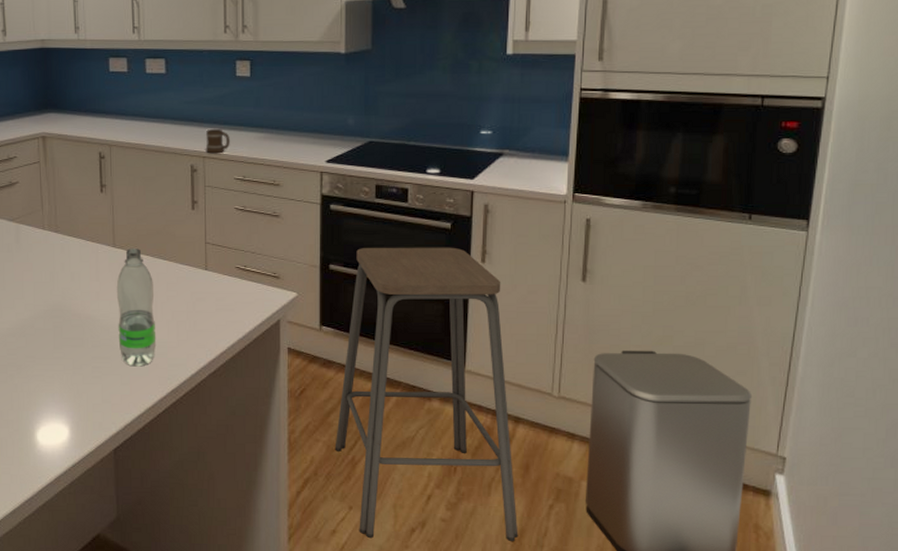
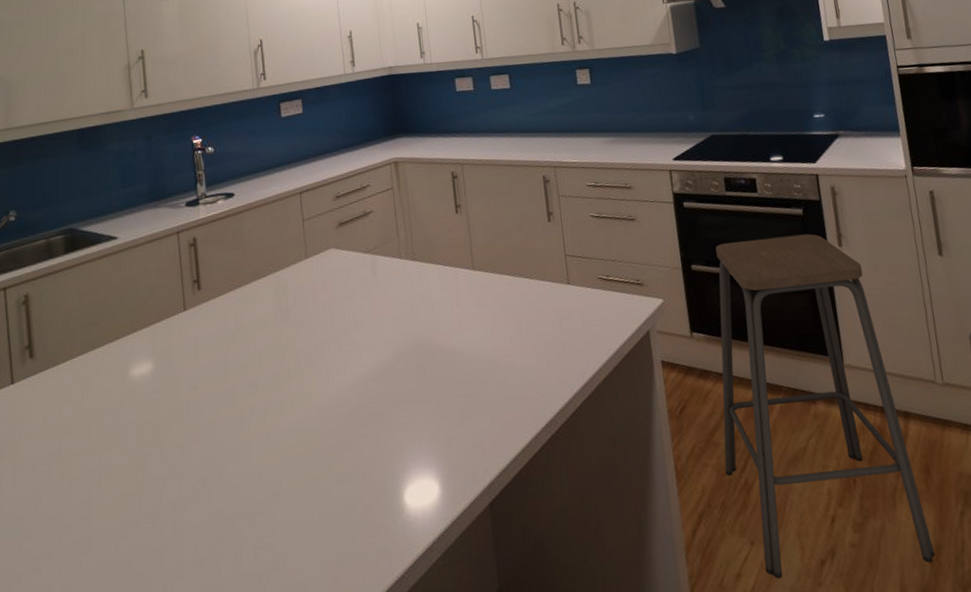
bottle: present [116,248,157,367] -> none [478,269,526,402]
mug: present [205,128,230,154] -> none [554,137,579,163]

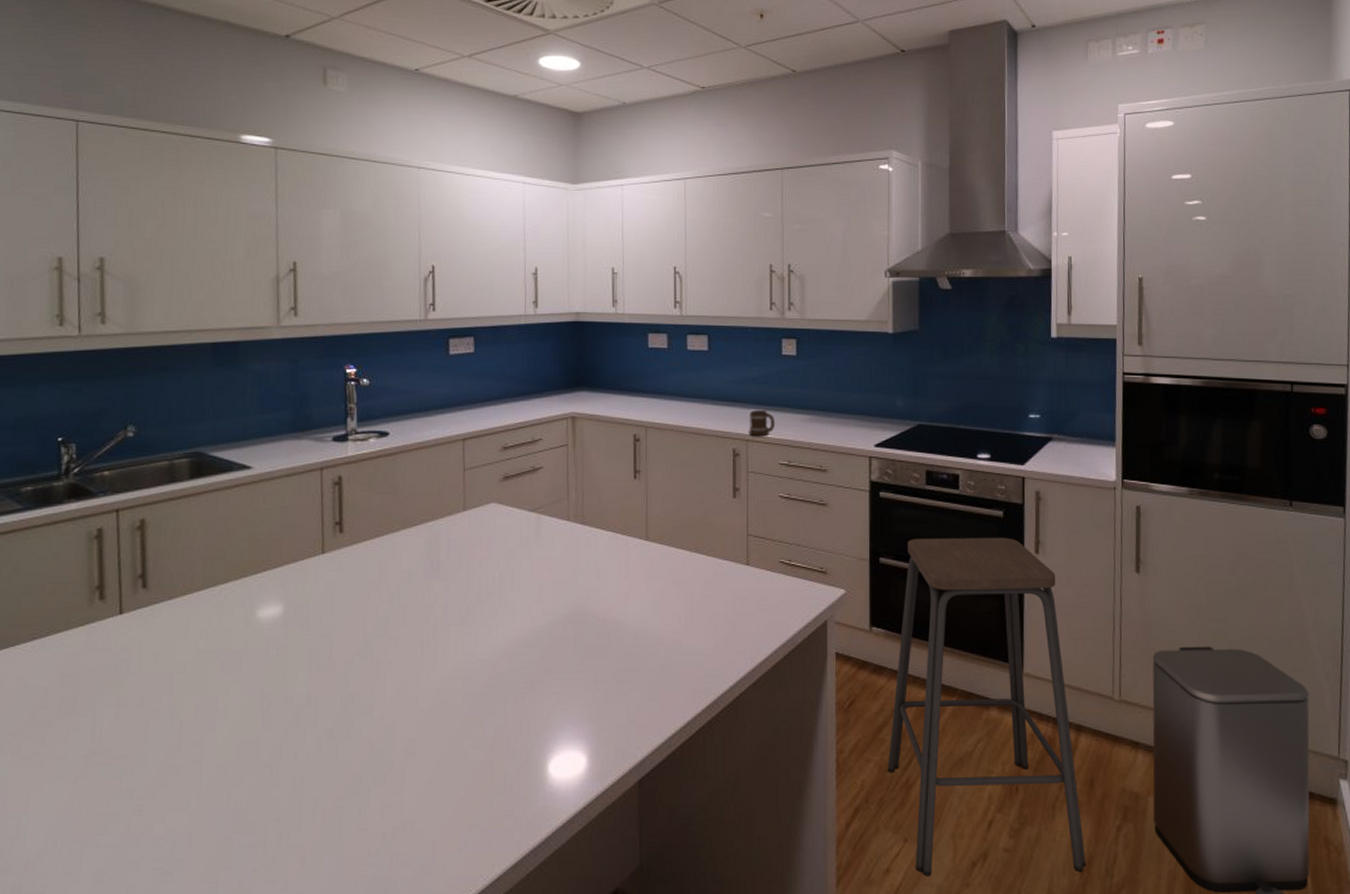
mug: none [554,137,579,163] -> present [748,409,775,437]

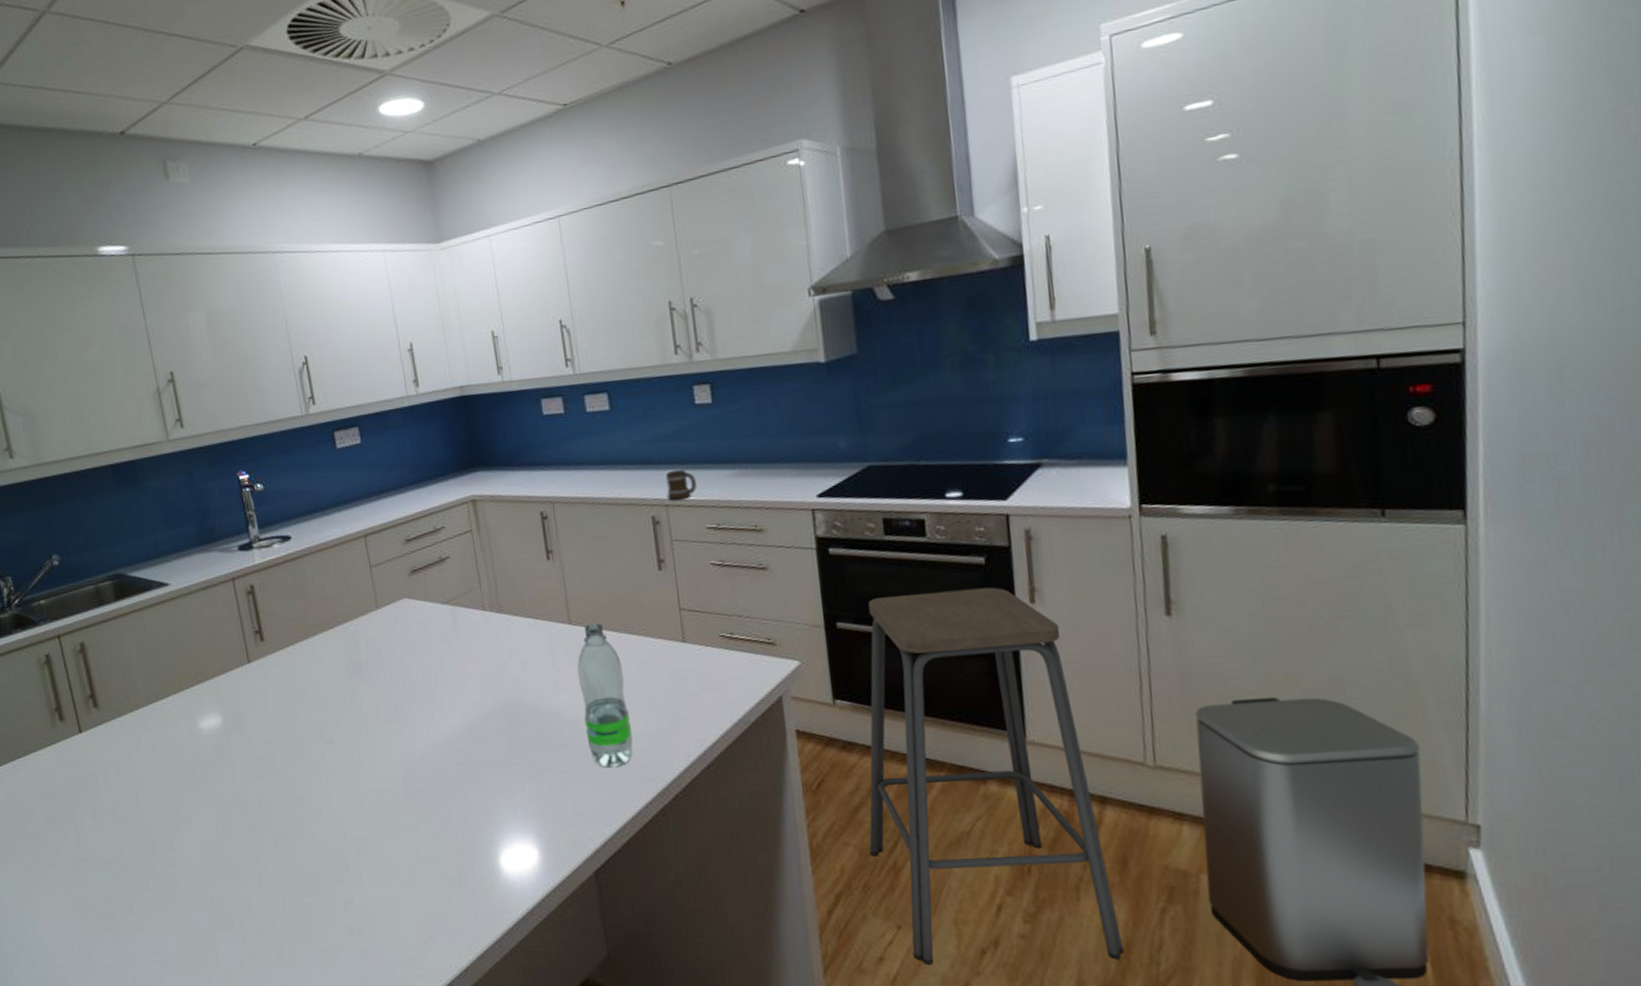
bottle: none [647,542,691,679] -> present [576,623,633,768]

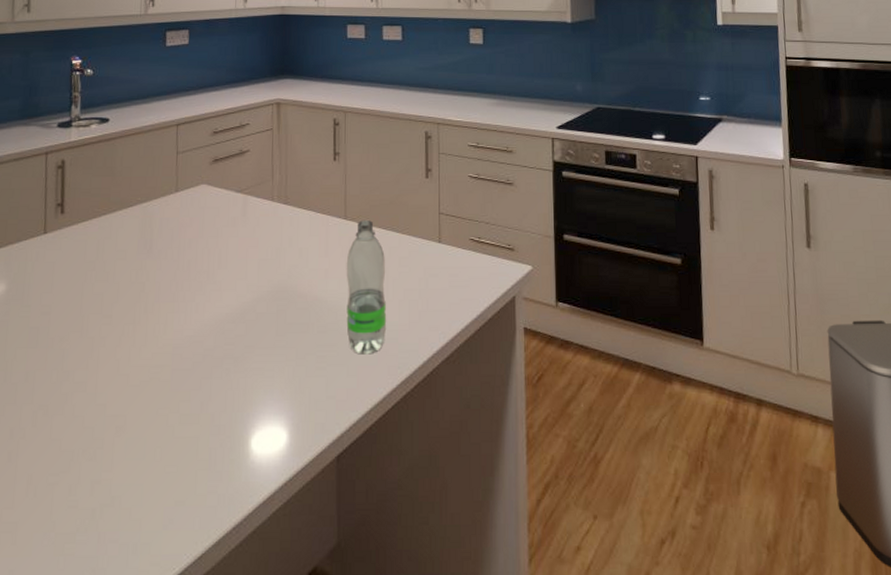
mug: present [665,469,697,500] -> none [439,94,464,120]
bar stool: present [868,587,1125,964] -> none [575,214,773,554]

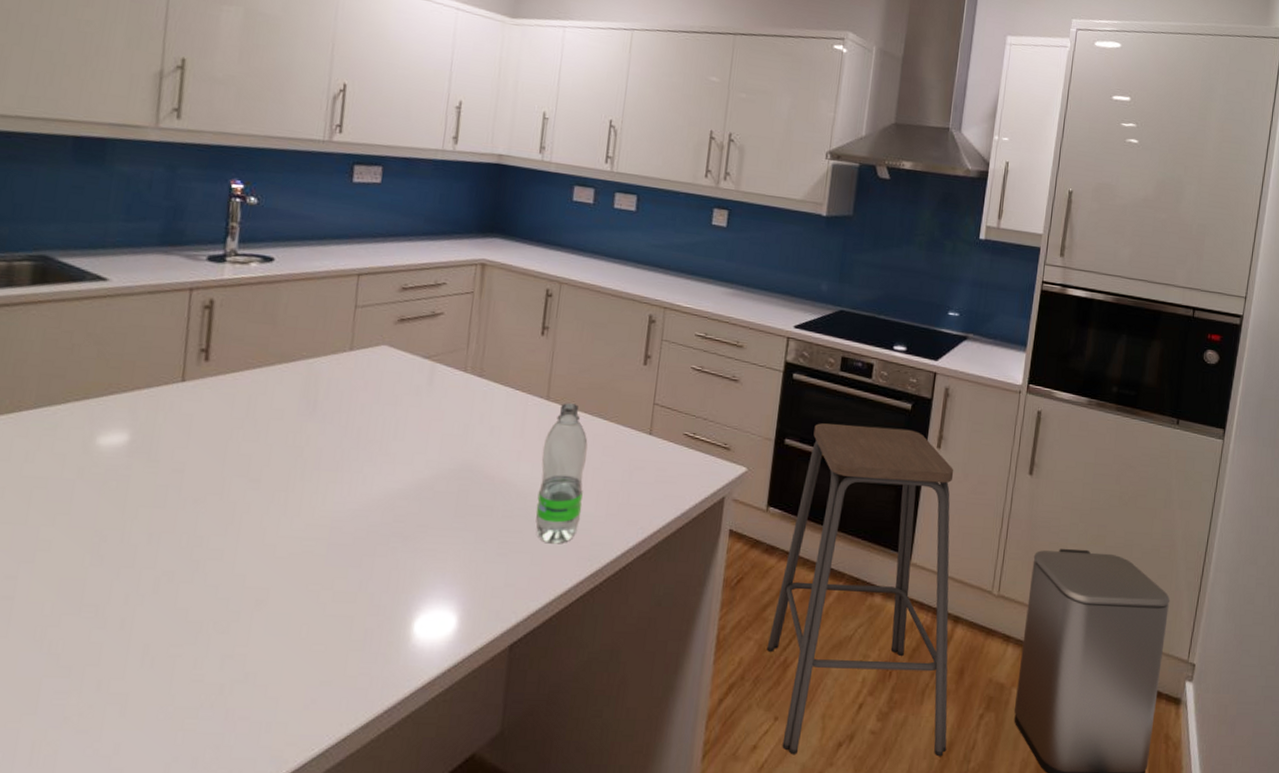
bar stool: none [575,214,773,554] -> present [766,423,954,756]

